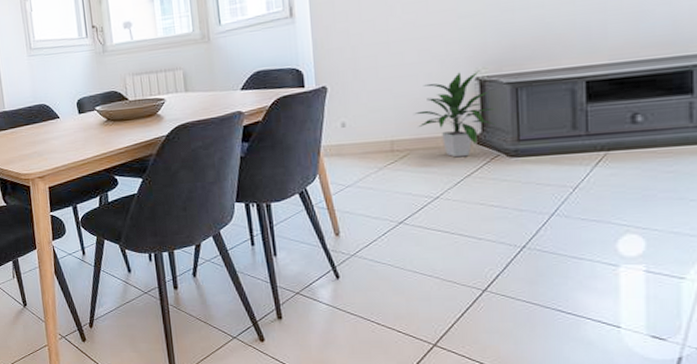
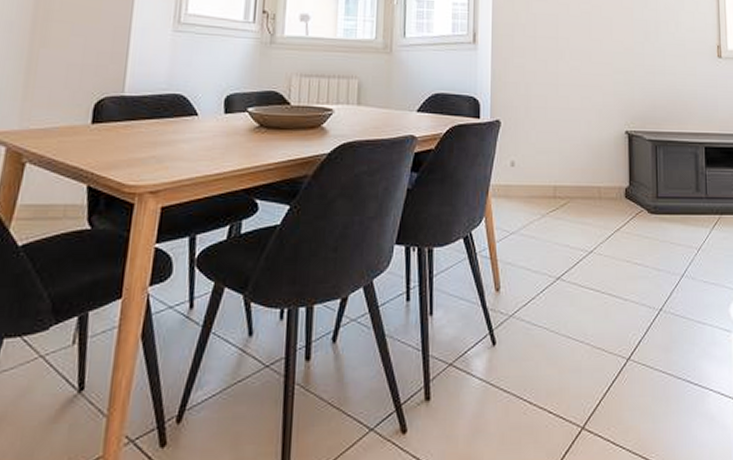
indoor plant: present [414,70,496,158] -> none [575,124,640,210]

